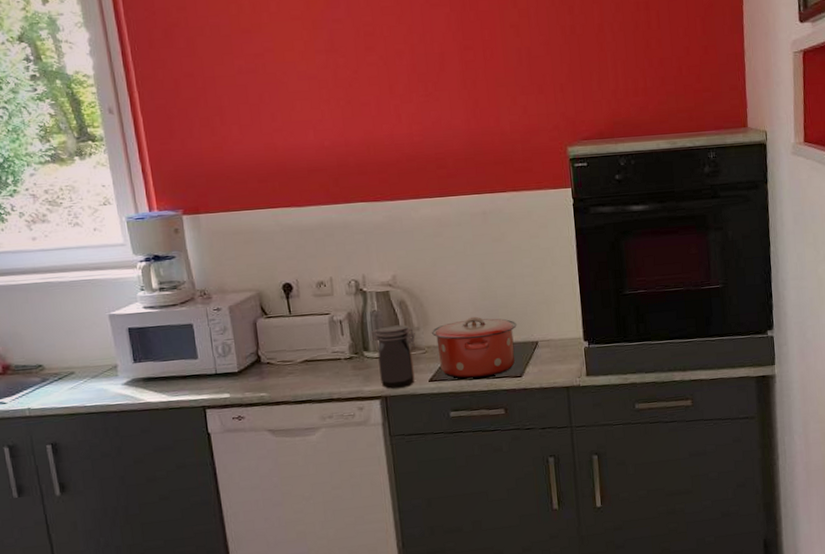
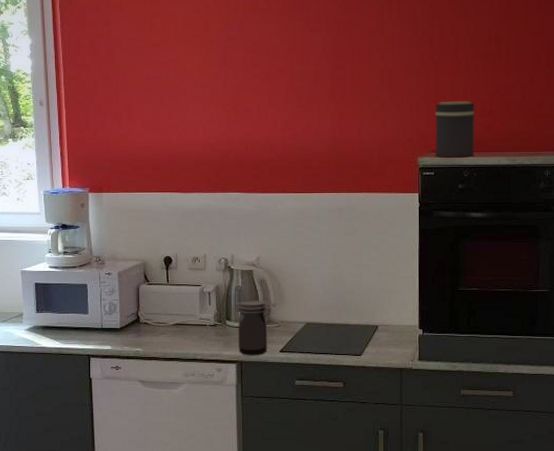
casserole: present [431,316,517,379] -> none [285,298,361,353]
cylinder: none [582,78,630,147] -> present [435,101,475,159]

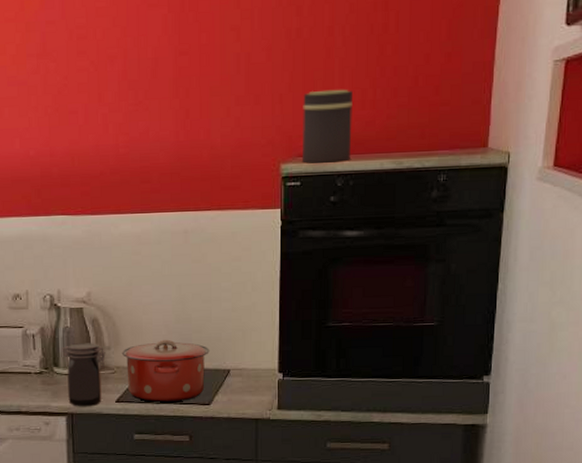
casserole: none [285,298,361,353] -> present [121,339,210,403]

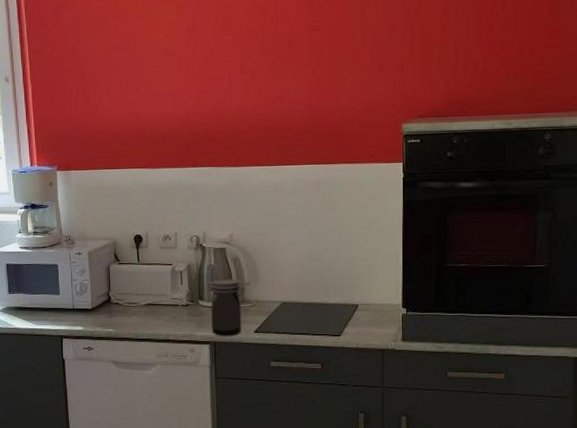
casserole: present [121,339,210,403] -> none [260,277,339,334]
cylinder: present [303,89,353,164] -> none [421,60,466,124]

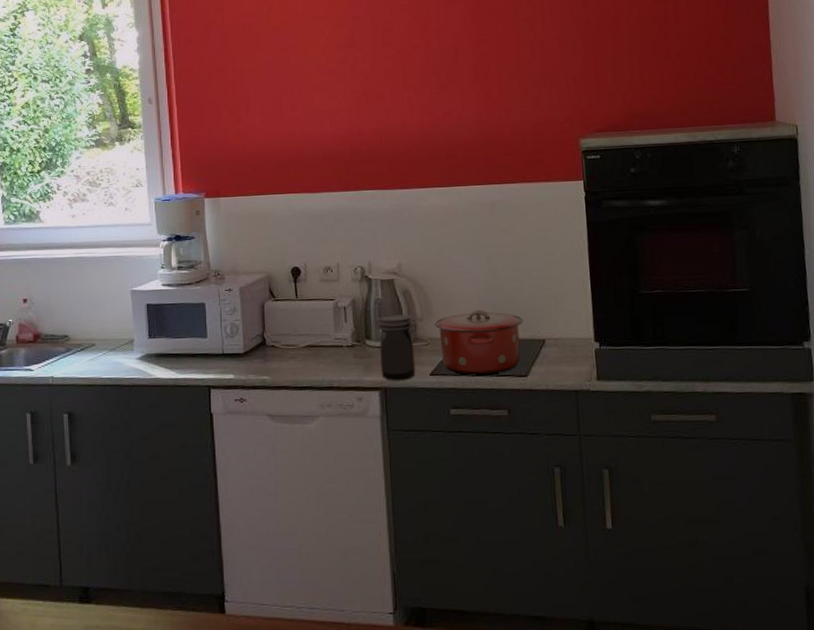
casserole: none [260,277,339,334] -> present [434,309,523,375]

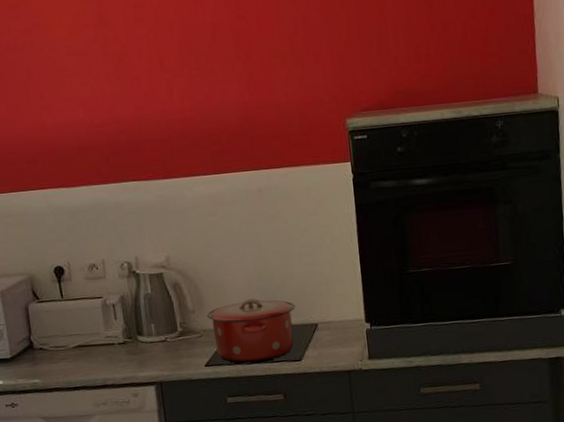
jar: present [374,314,418,381] -> none [145,307,191,376]

